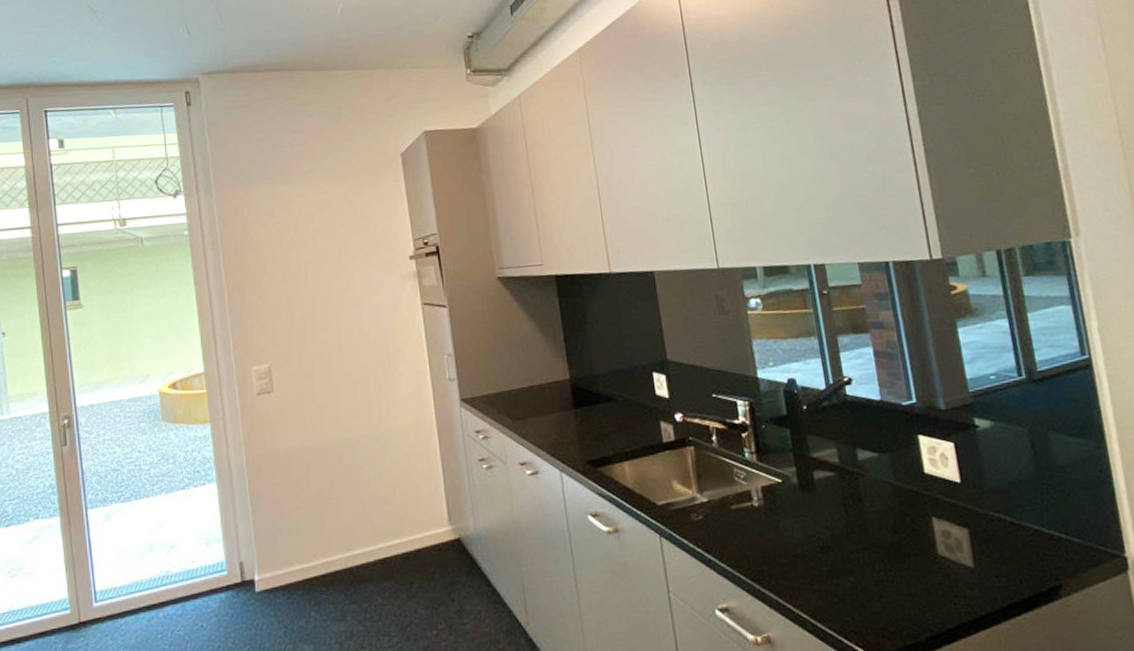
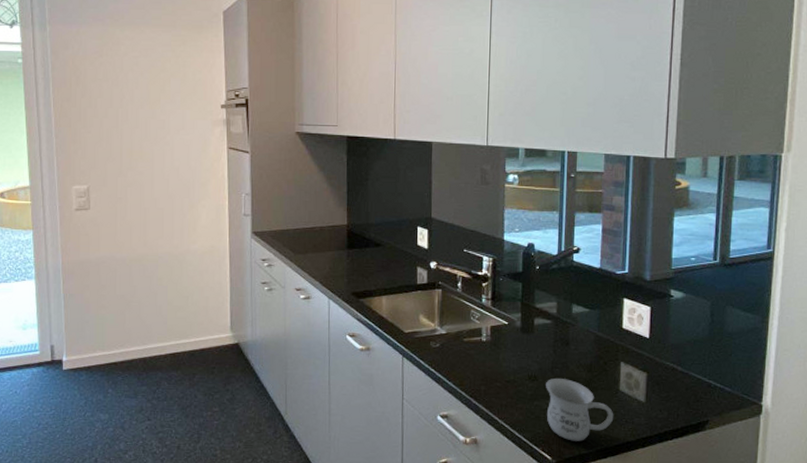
mug: none [843,545,939,629] -> present [546,377,614,441]

